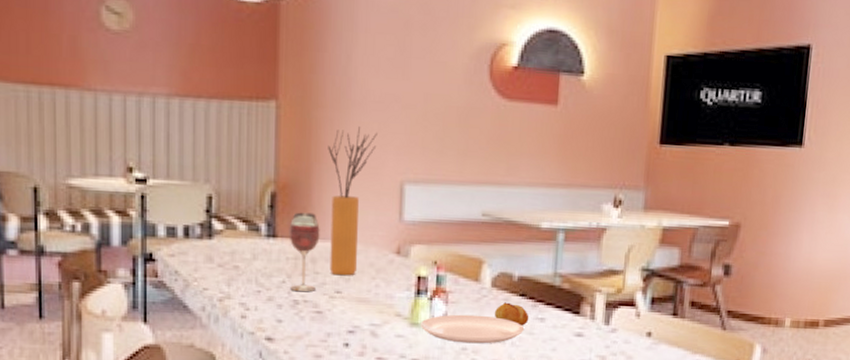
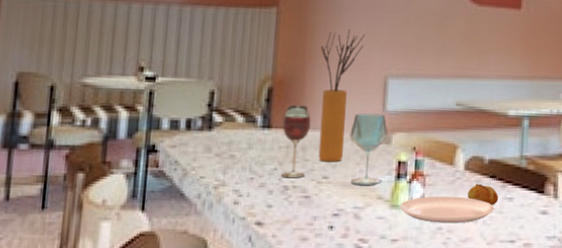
wine glass: none [363,222,406,301] -> present [350,113,388,185]

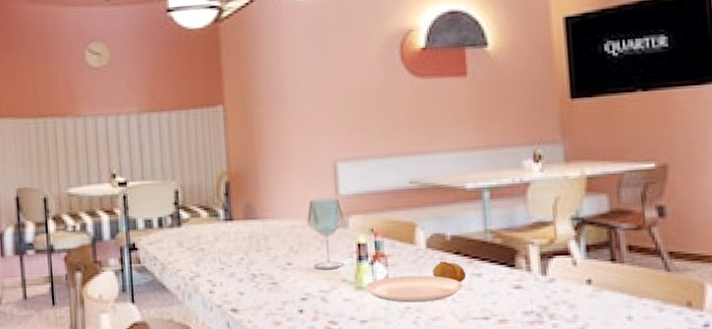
wineglass: present [281,105,311,178] -> none [242,196,270,267]
vase: present [318,29,365,162] -> none [268,118,310,249]

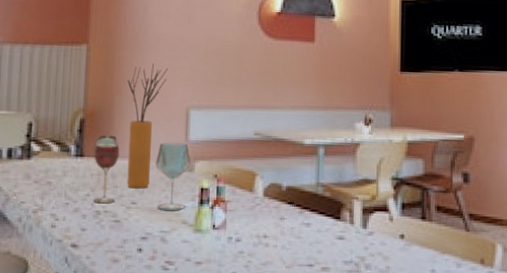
wineglass: none [242,196,270,267] -> present [93,135,120,204]
vase: none [268,118,310,249] -> present [127,64,168,189]
plate: present [364,275,462,303] -> none [203,221,292,248]
bread roll: present [432,261,466,282] -> none [266,210,297,230]

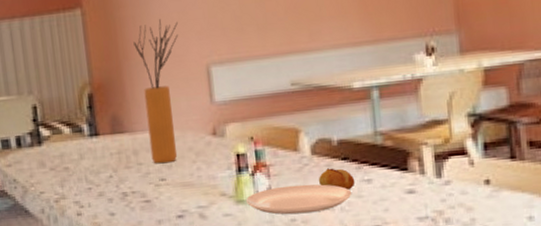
wineglass: present [93,135,120,204] -> none [109,107,141,185]
wine glass: present [155,142,191,210] -> none [180,106,222,184]
plate: none [203,221,292,248] -> present [245,184,351,215]
bread roll: none [266,210,297,230] -> present [318,168,355,190]

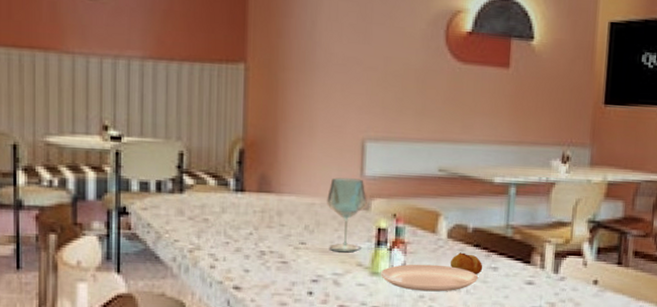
vase: present [133,19,179,164] -> none [293,88,340,228]
wine glass: none [180,106,222,184] -> present [327,178,367,252]

